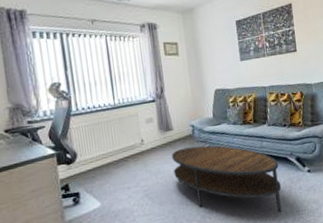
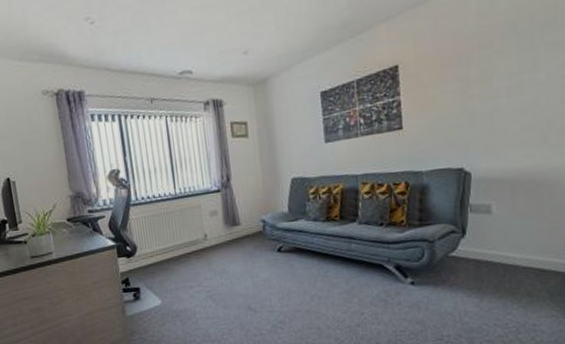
coffee table: present [172,146,282,213] -> none [238,245,373,331]

